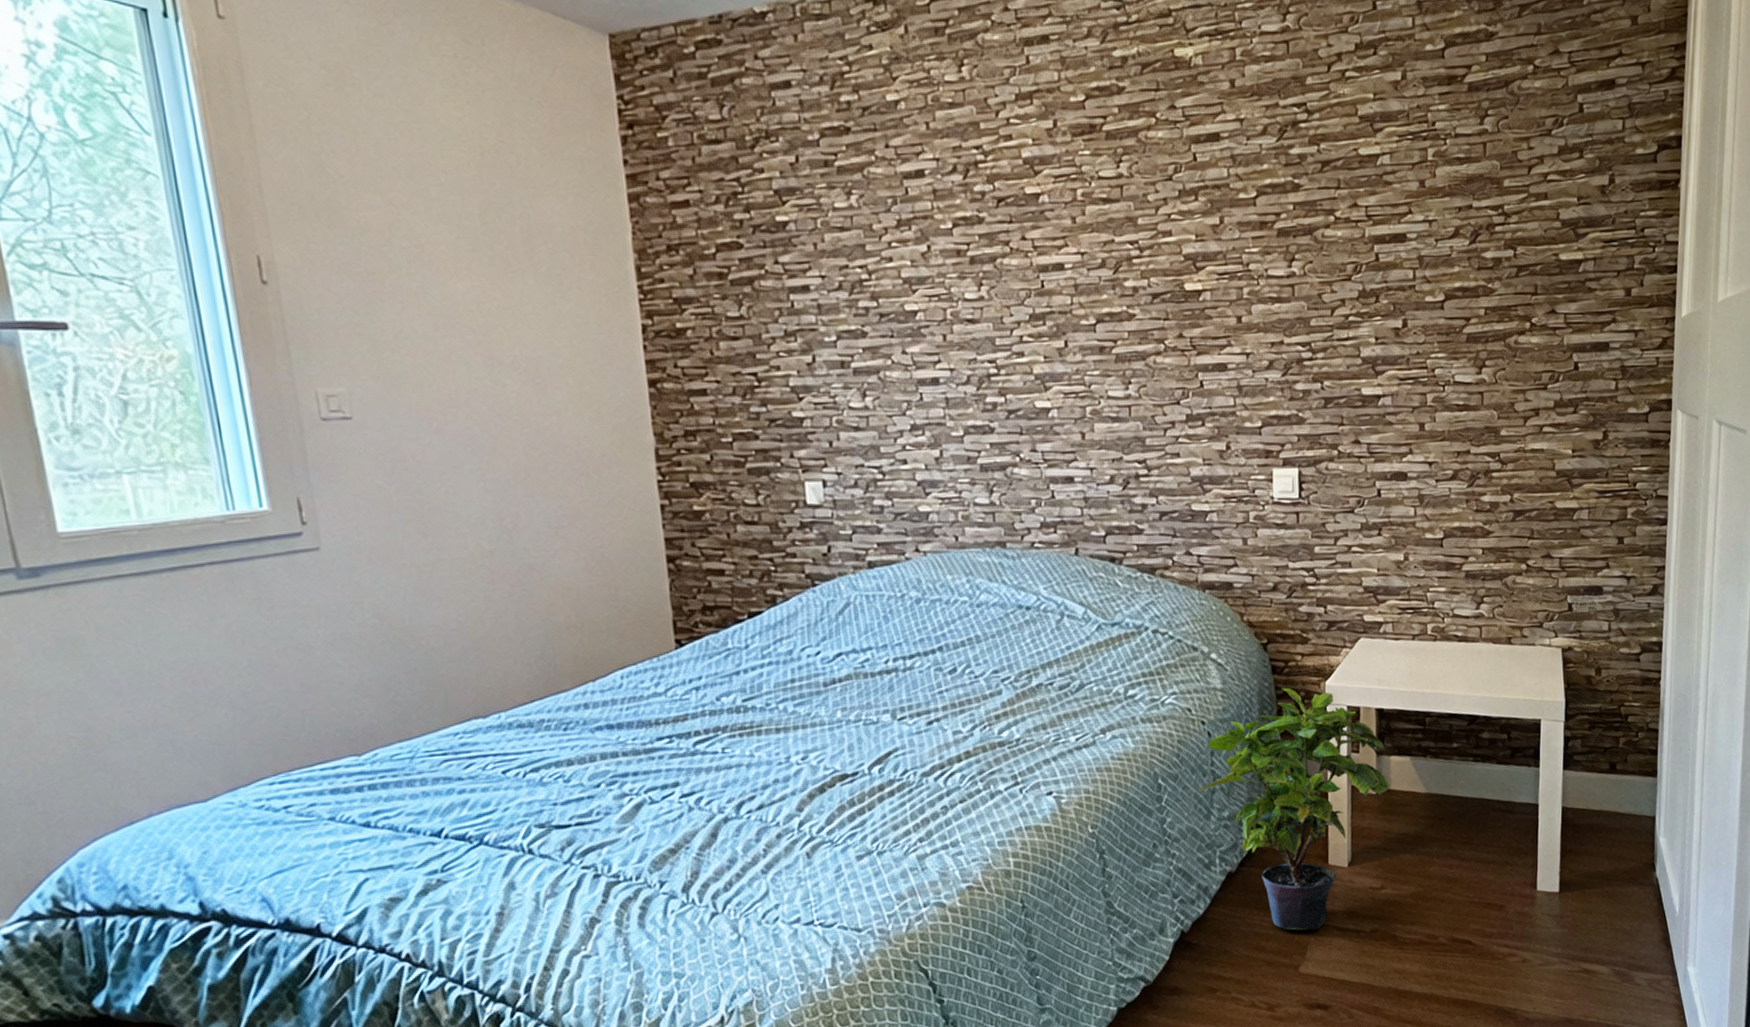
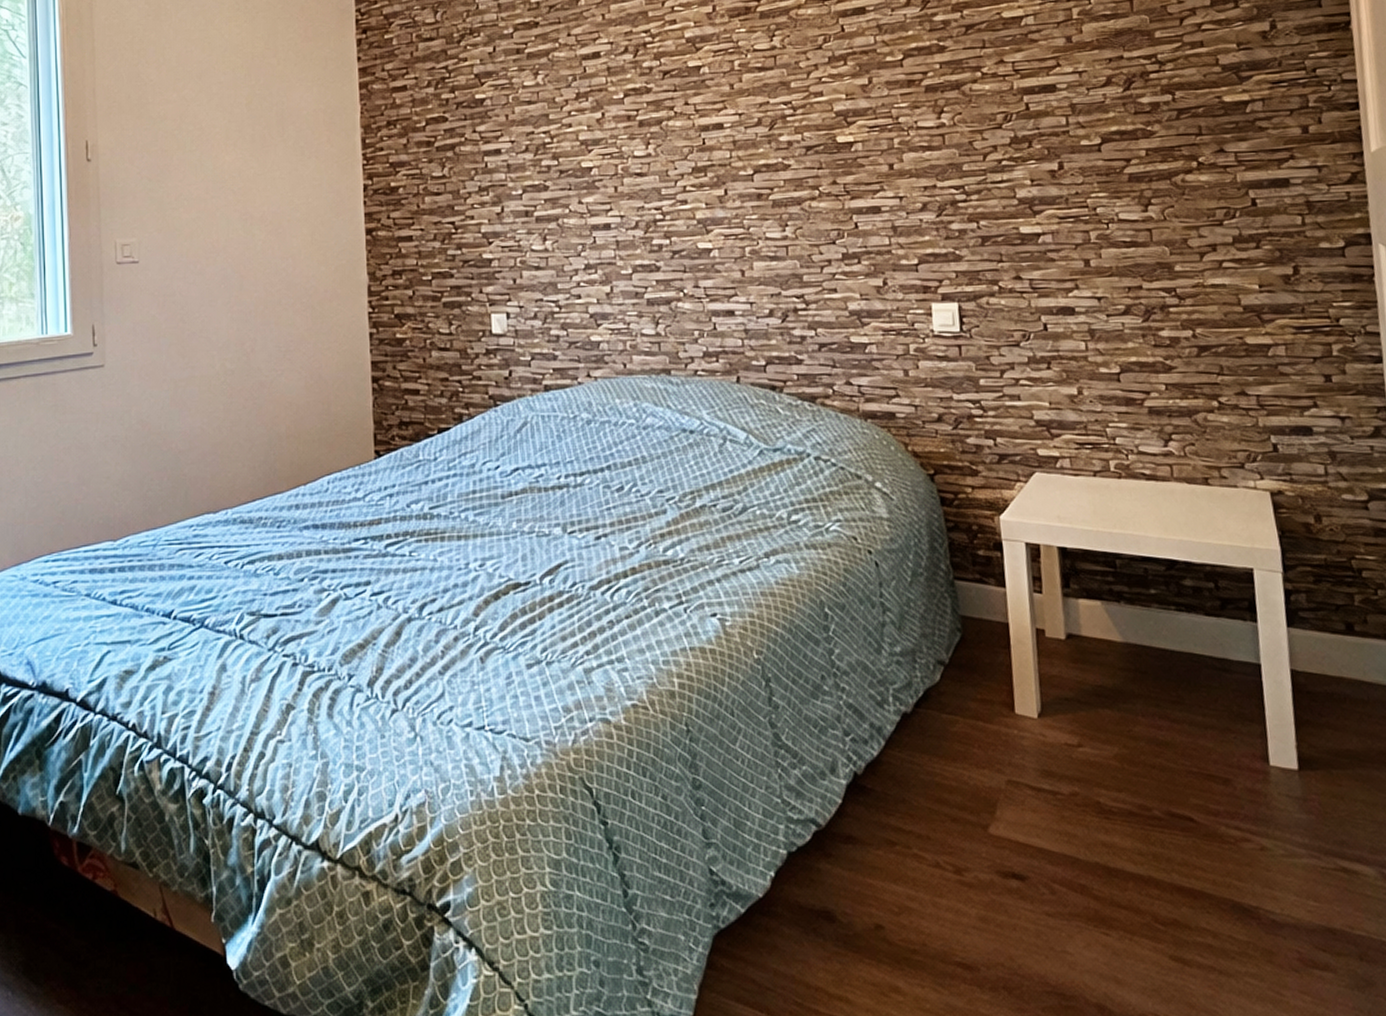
potted plant: present [1197,687,1390,931] -> none [866,520,1081,786]

